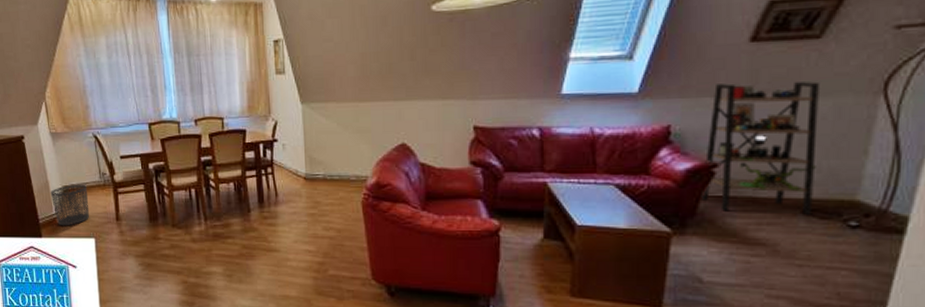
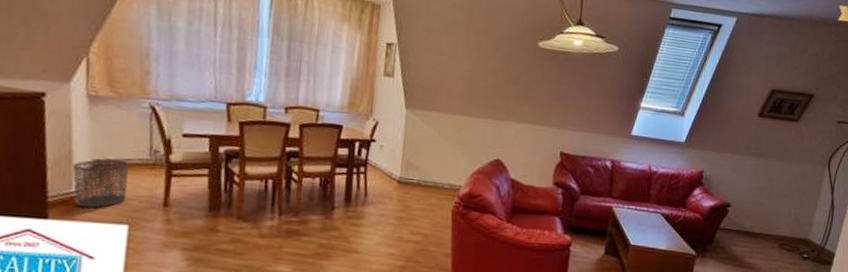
shelving unit: present [701,81,819,215] -> none [717,144,795,248]

